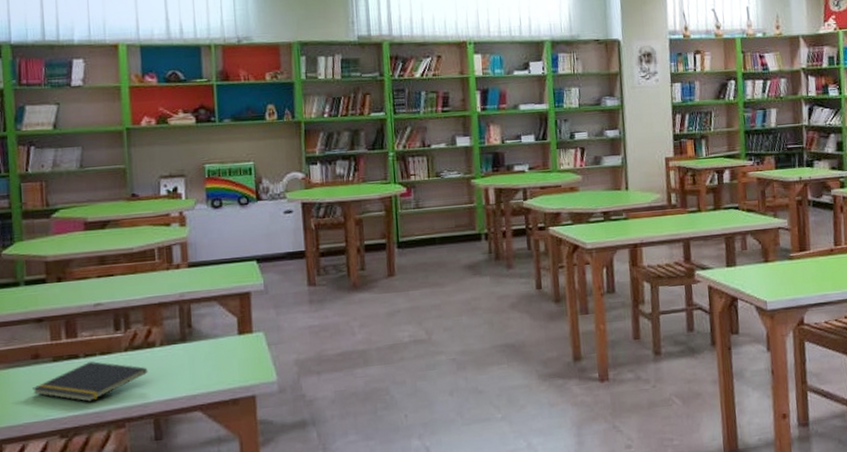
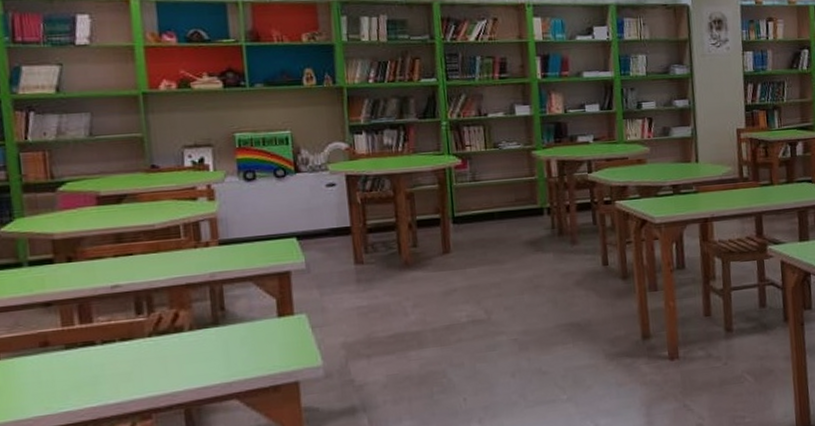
notepad: present [32,361,148,402] -> none [42,348,176,392]

